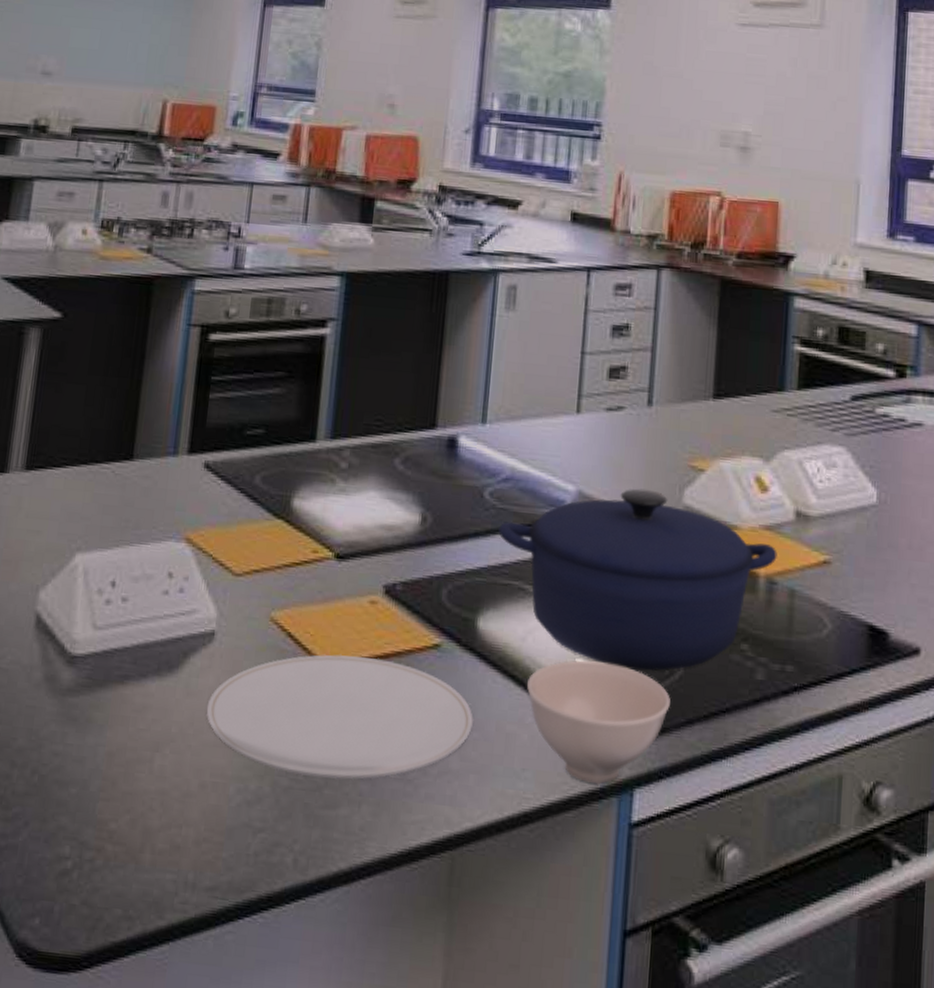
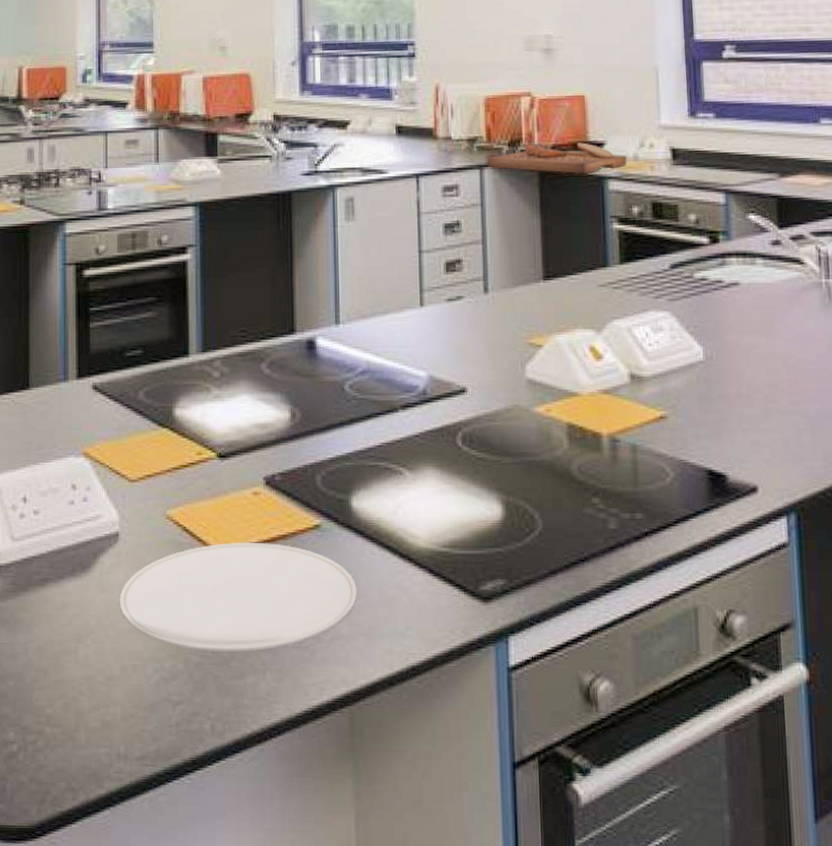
cooking pot: present [498,488,777,671] -> none [361,368,617,531]
bowl: present [526,660,671,784] -> none [401,527,533,635]
cutting board: none [666,249,816,287] -> present [487,142,627,174]

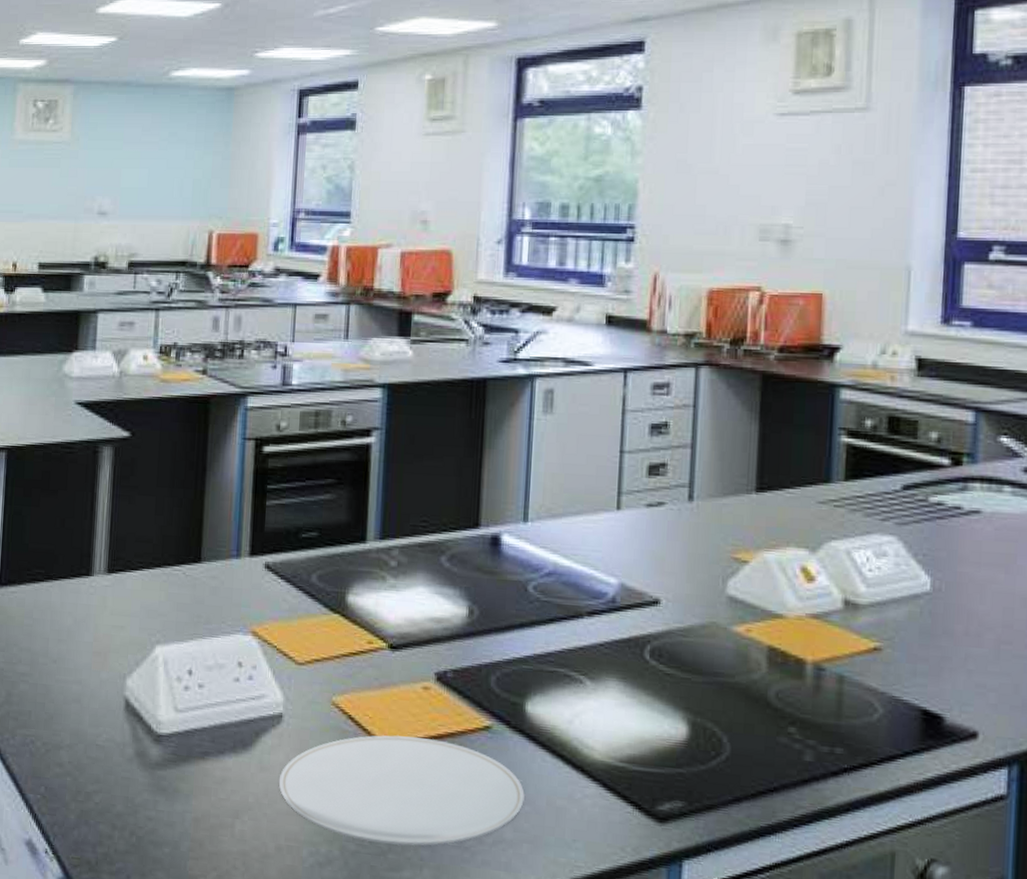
cutting board: present [487,142,627,174] -> none [704,344,864,379]

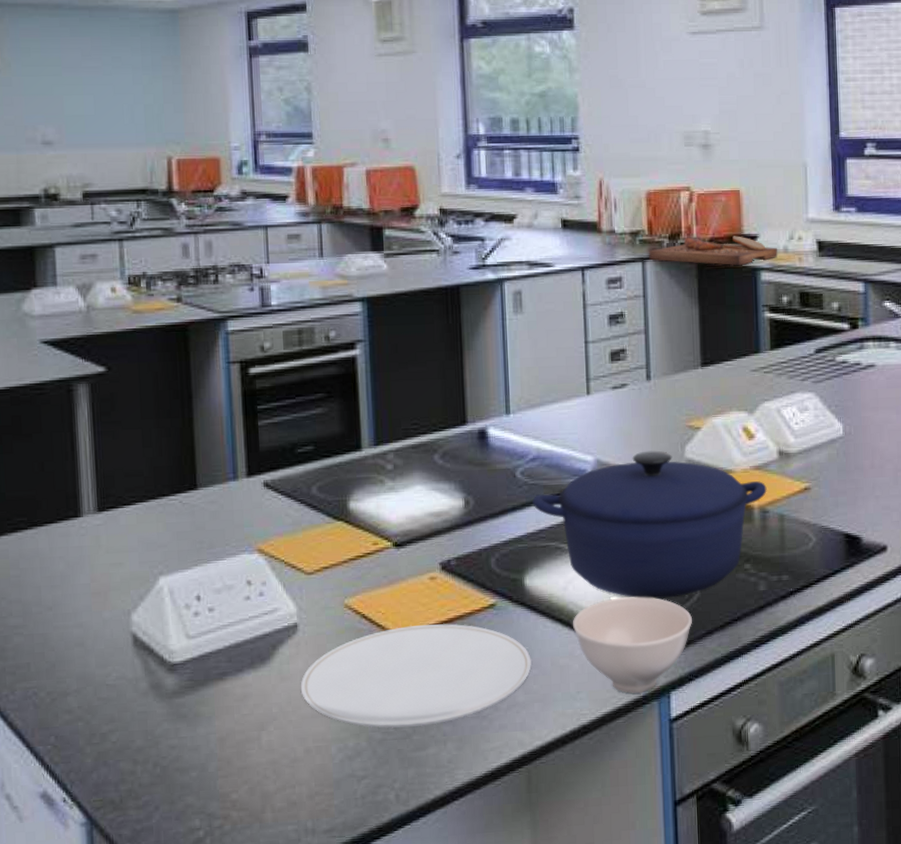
cooking pot: none [543,580,825,752] -> present [532,450,767,599]
bowl: none [574,741,717,855] -> present [572,596,692,694]
cutting board: none [704,344,864,379] -> present [649,236,777,265]

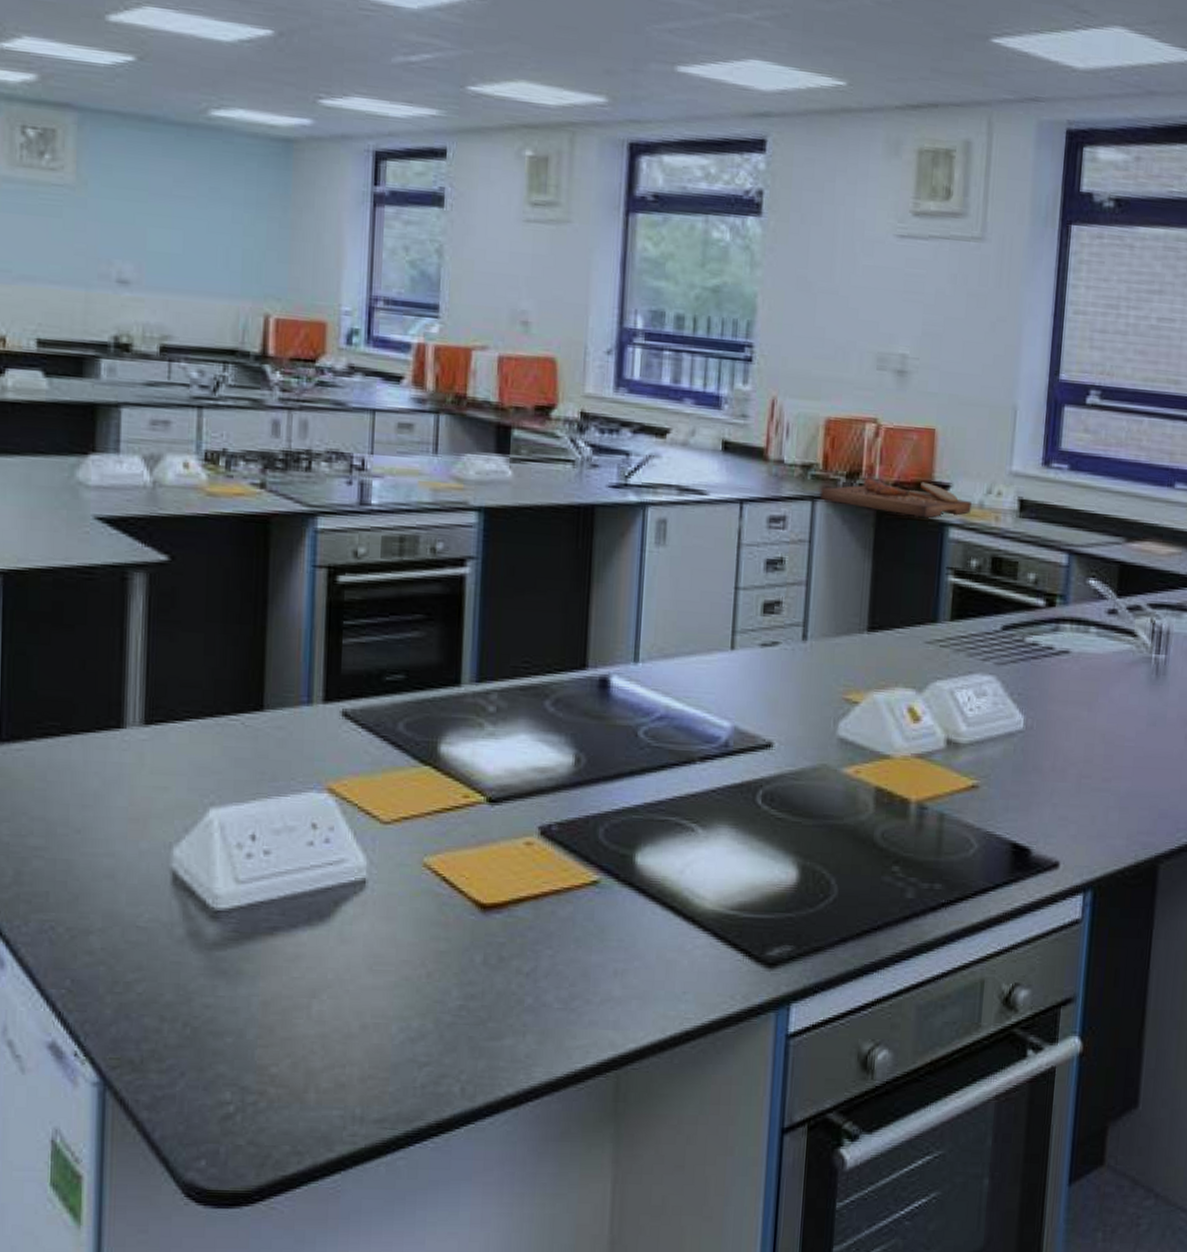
plate: present [300,624,532,728] -> none [362,895,634,1012]
cooking pot: present [532,450,767,599] -> none [654,722,928,896]
bowl: present [572,596,692,694] -> none [685,889,825,1001]

